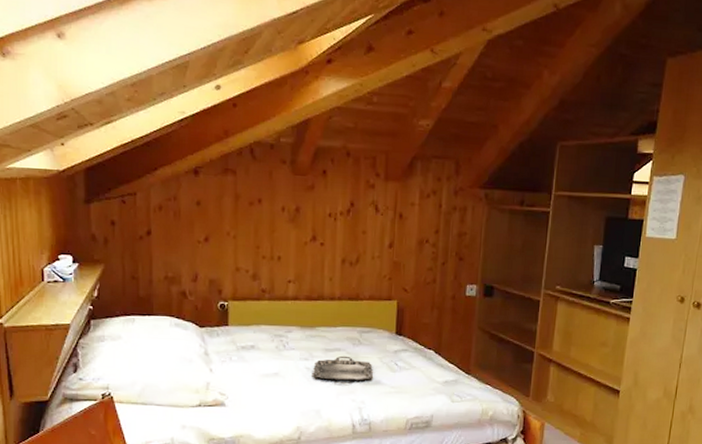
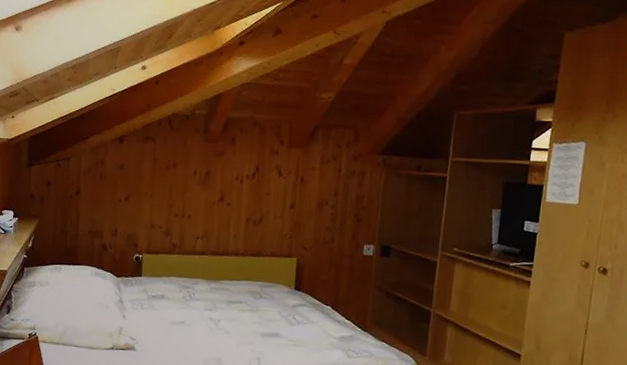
serving tray: present [312,355,374,381] -> none [215,308,273,333]

